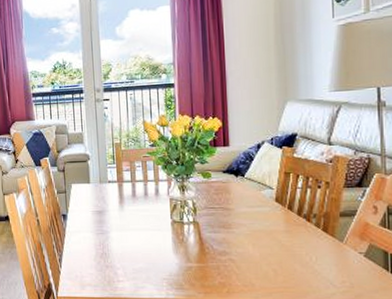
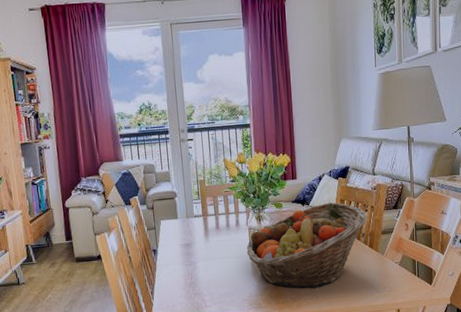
fruit basket: none [167,175,319,275] -> present [246,202,367,289]

